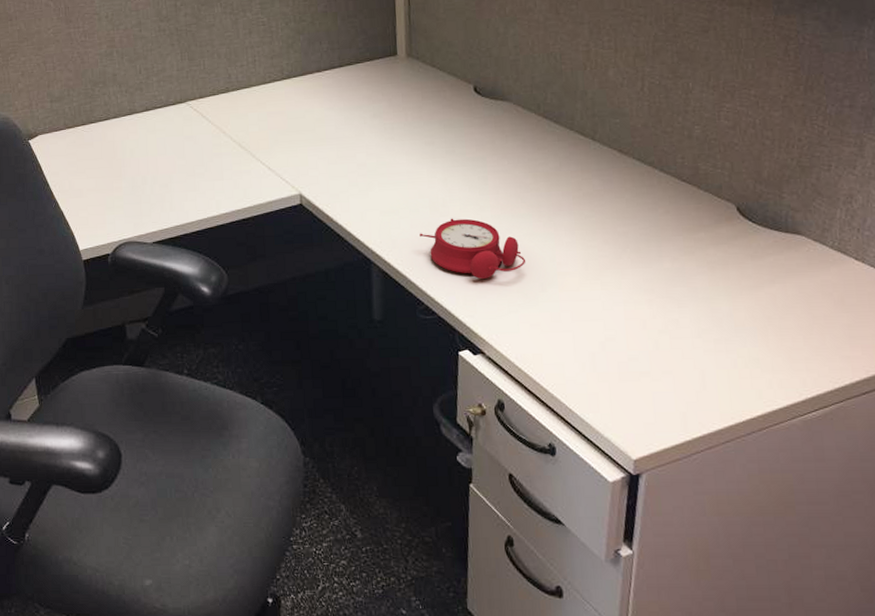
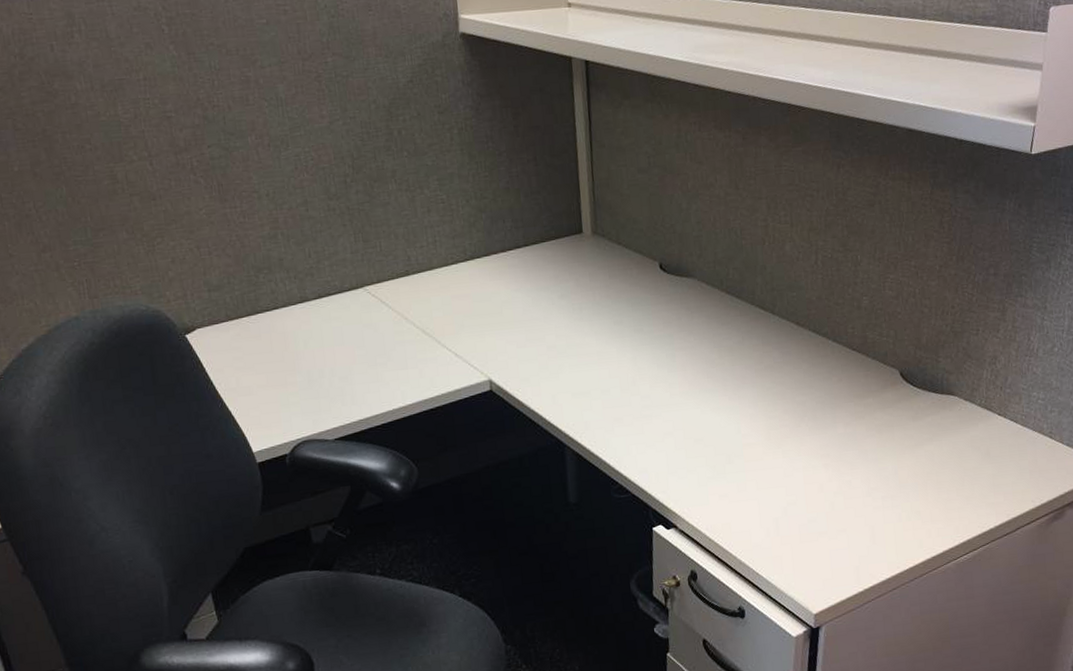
alarm clock: present [420,218,526,279] -> none [611,396,714,455]

